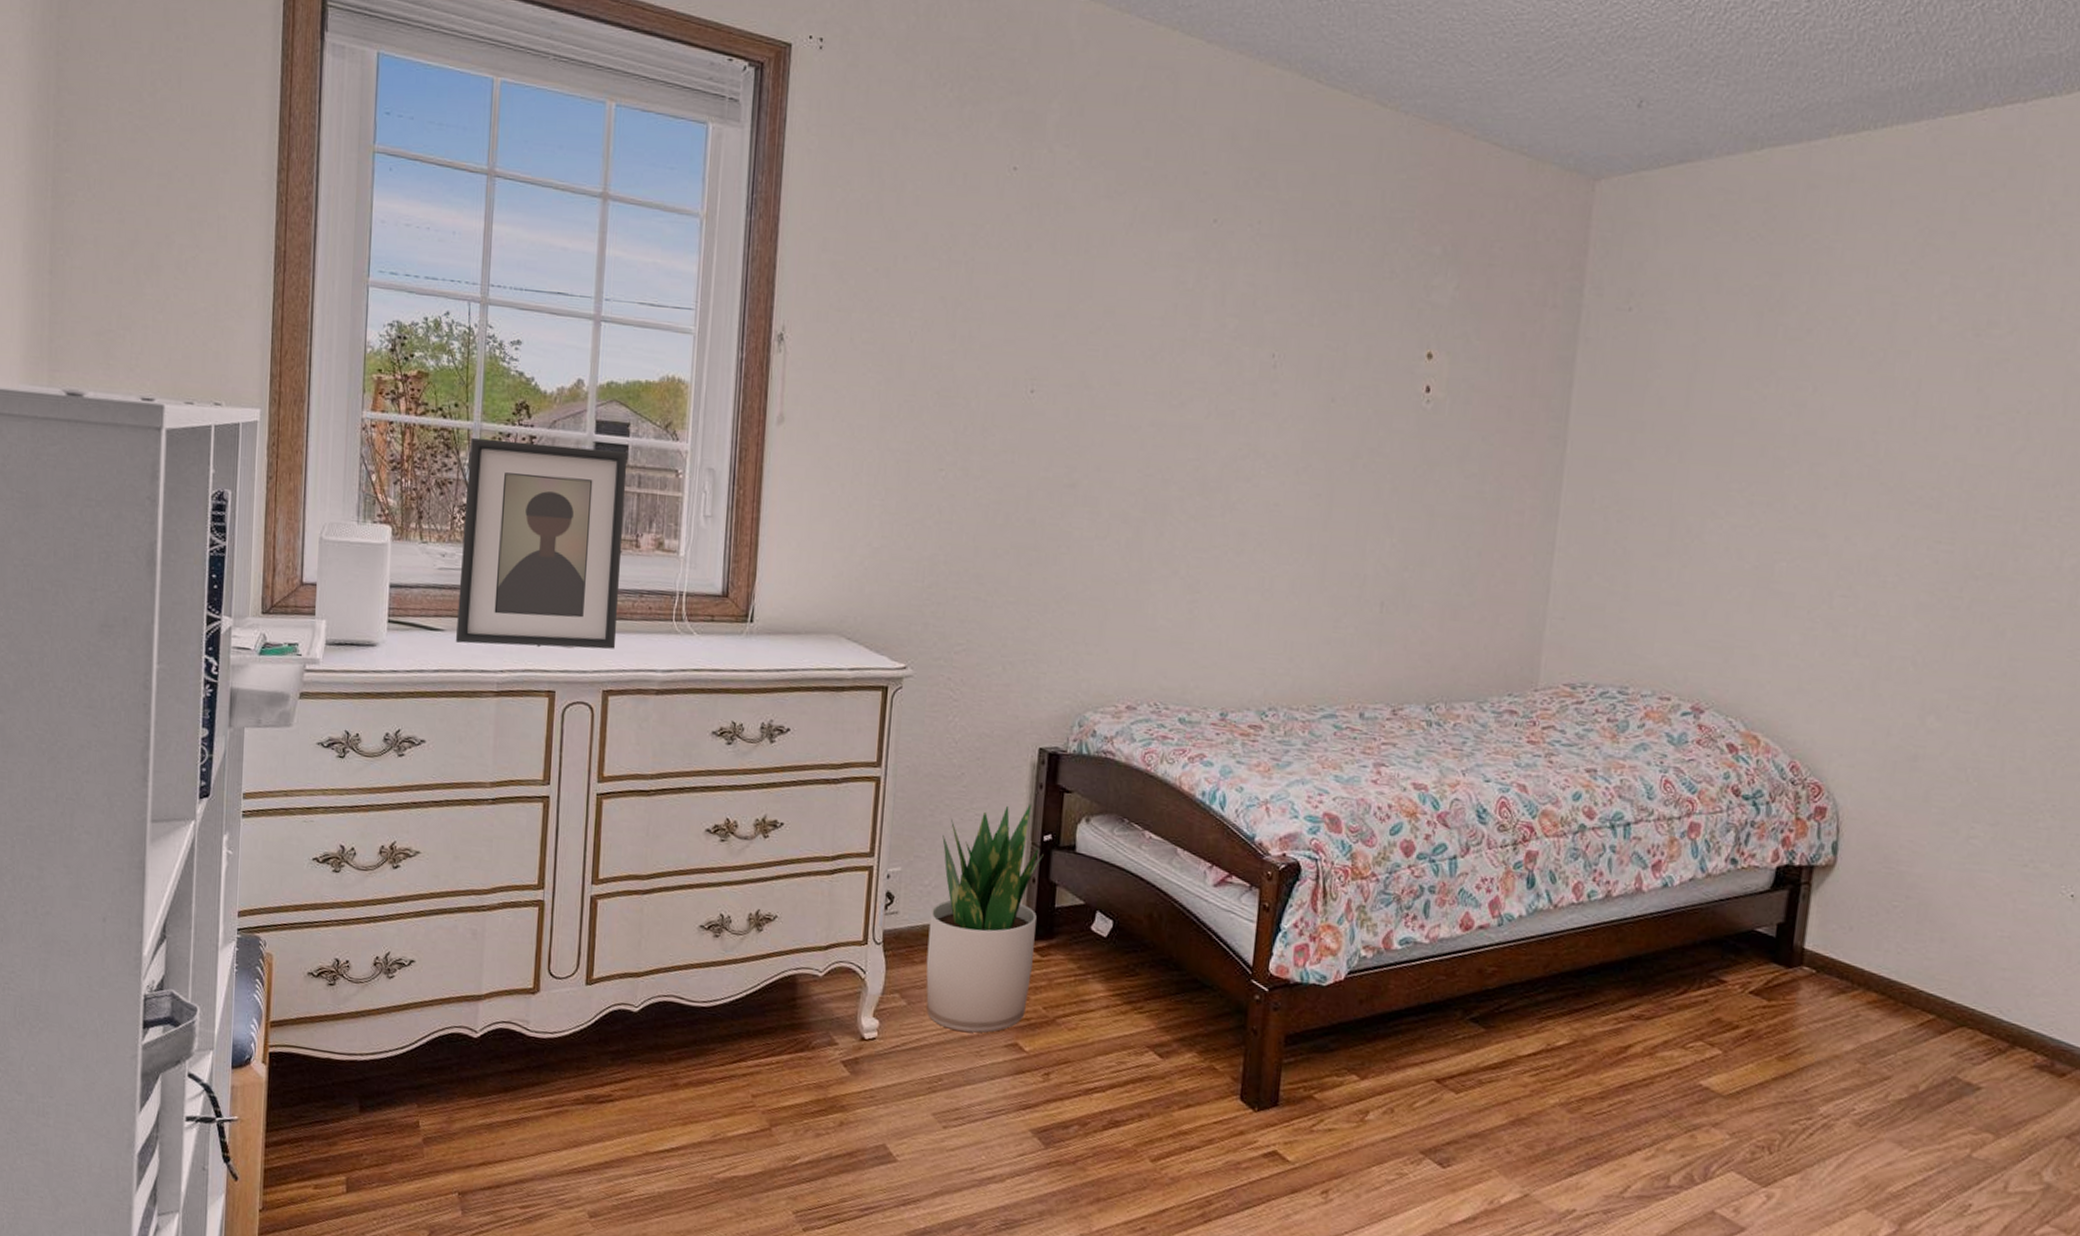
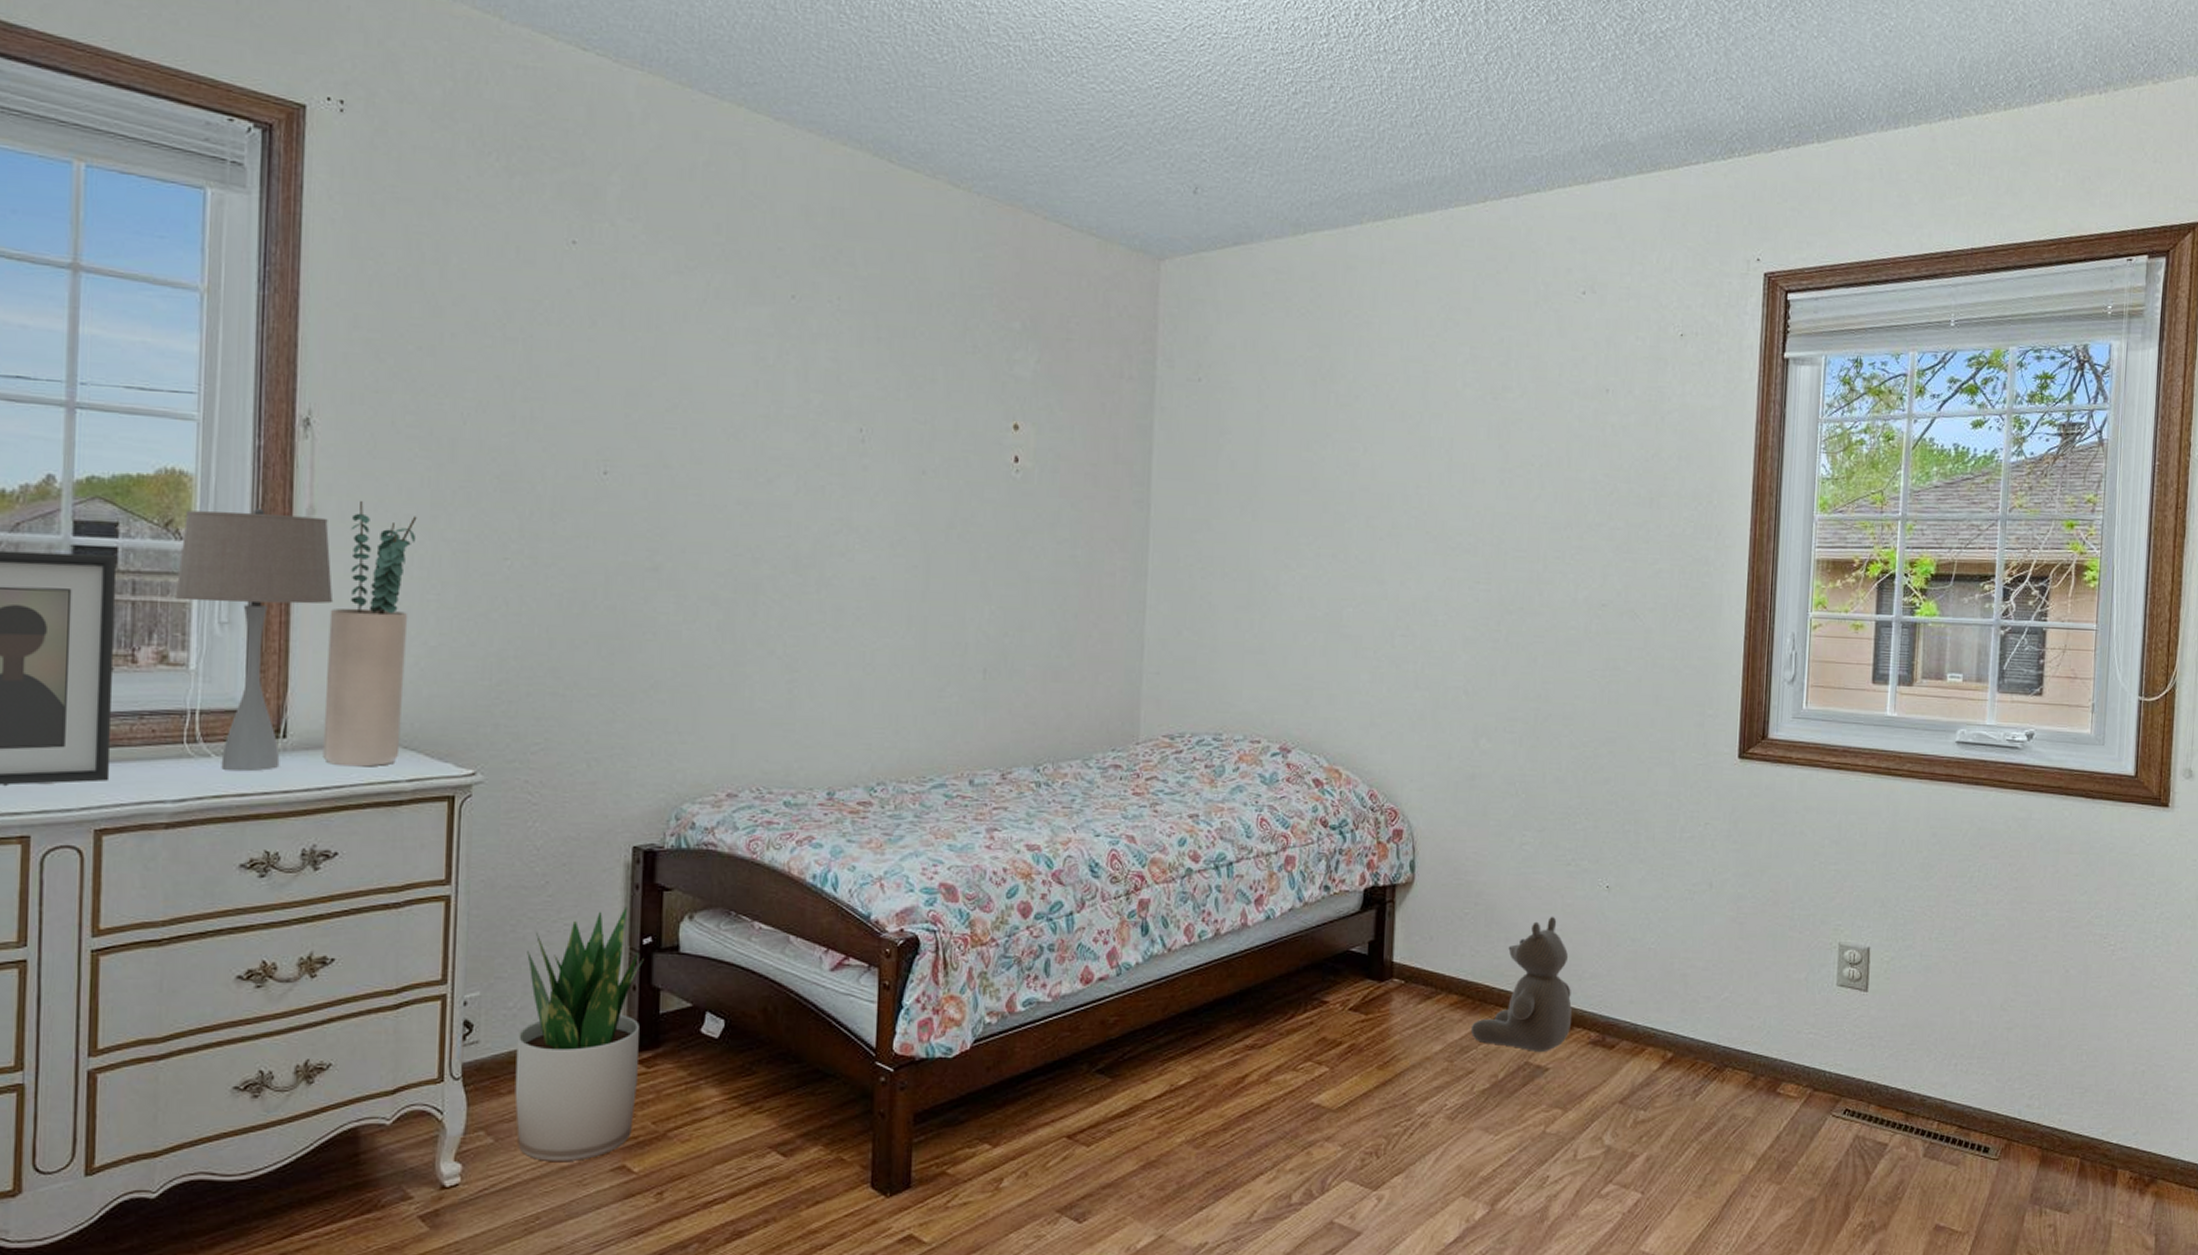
table lamp: none [670,414,796,651] -> present [175,507,334,772]
vase: none [781,411,868,654] -> present [322,501,417,767]
stuffed bear: none [1889,920,2017,1069] -> present [1470,916,1572,1053]

